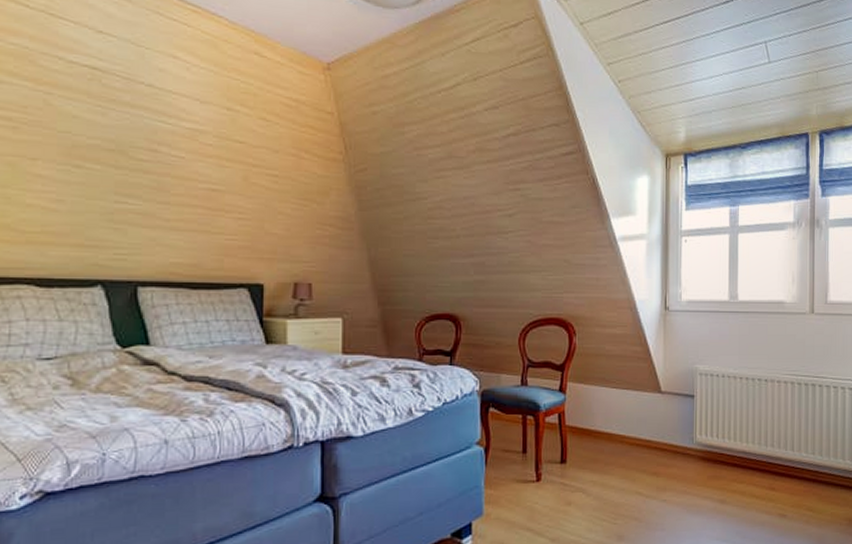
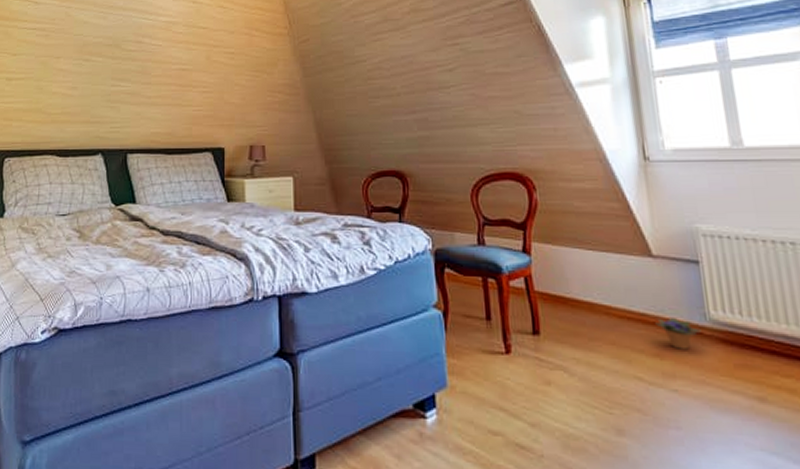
potted flower: none [657,443,689,468] -> present [656,318,701,350]

